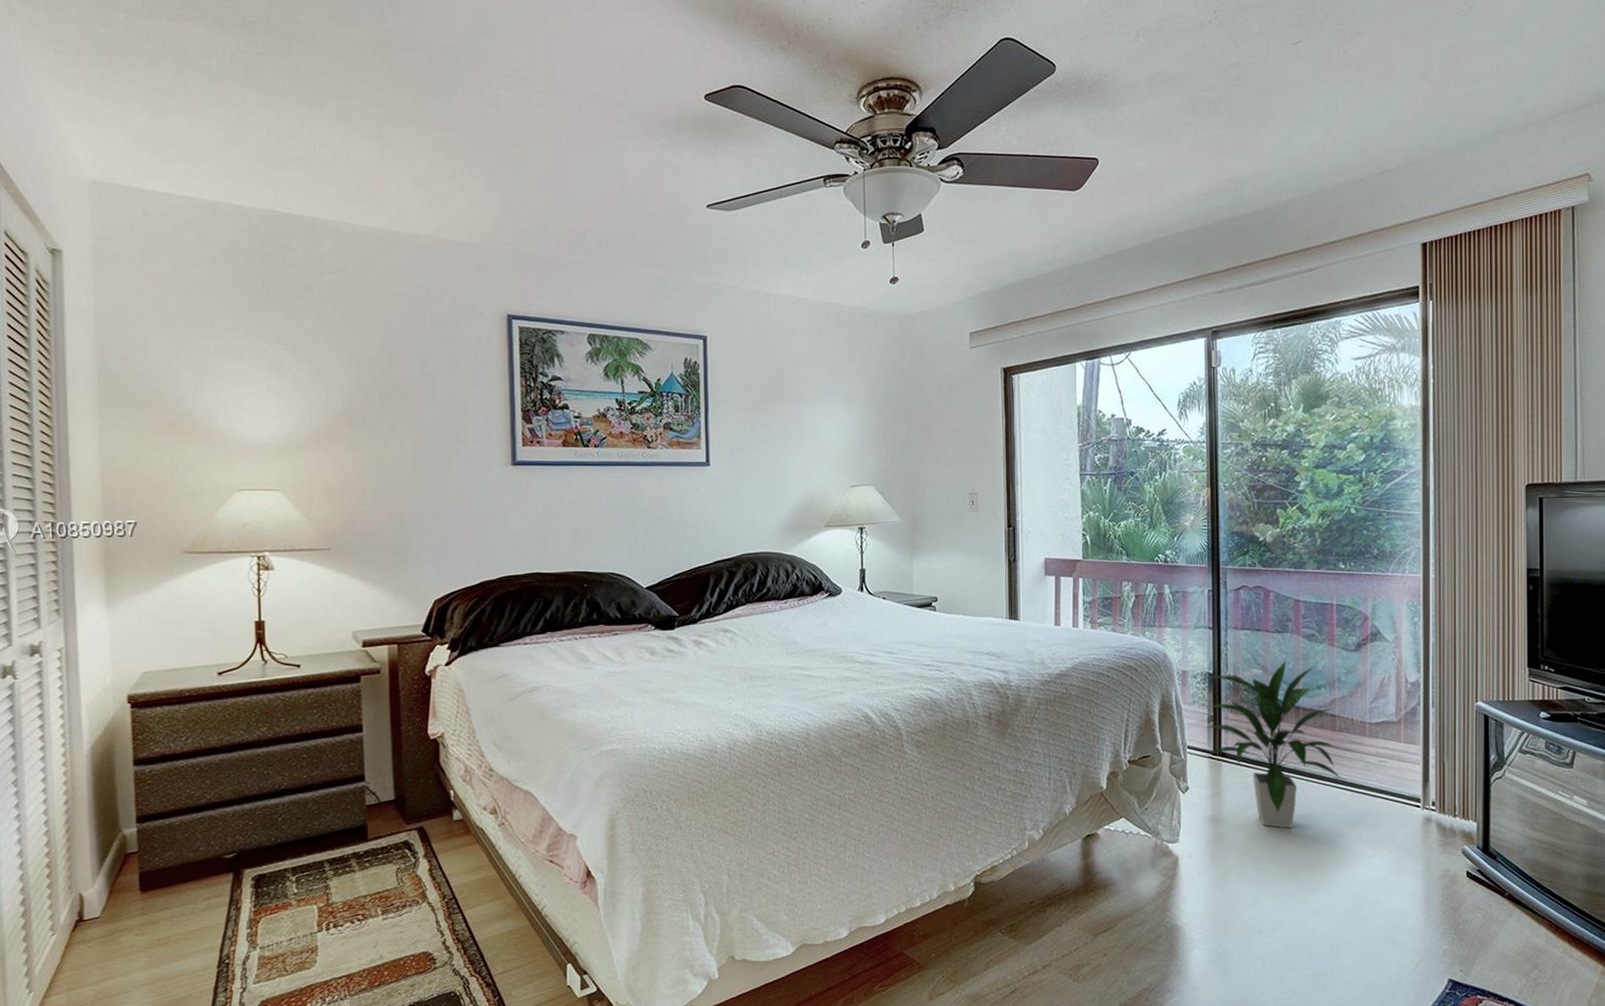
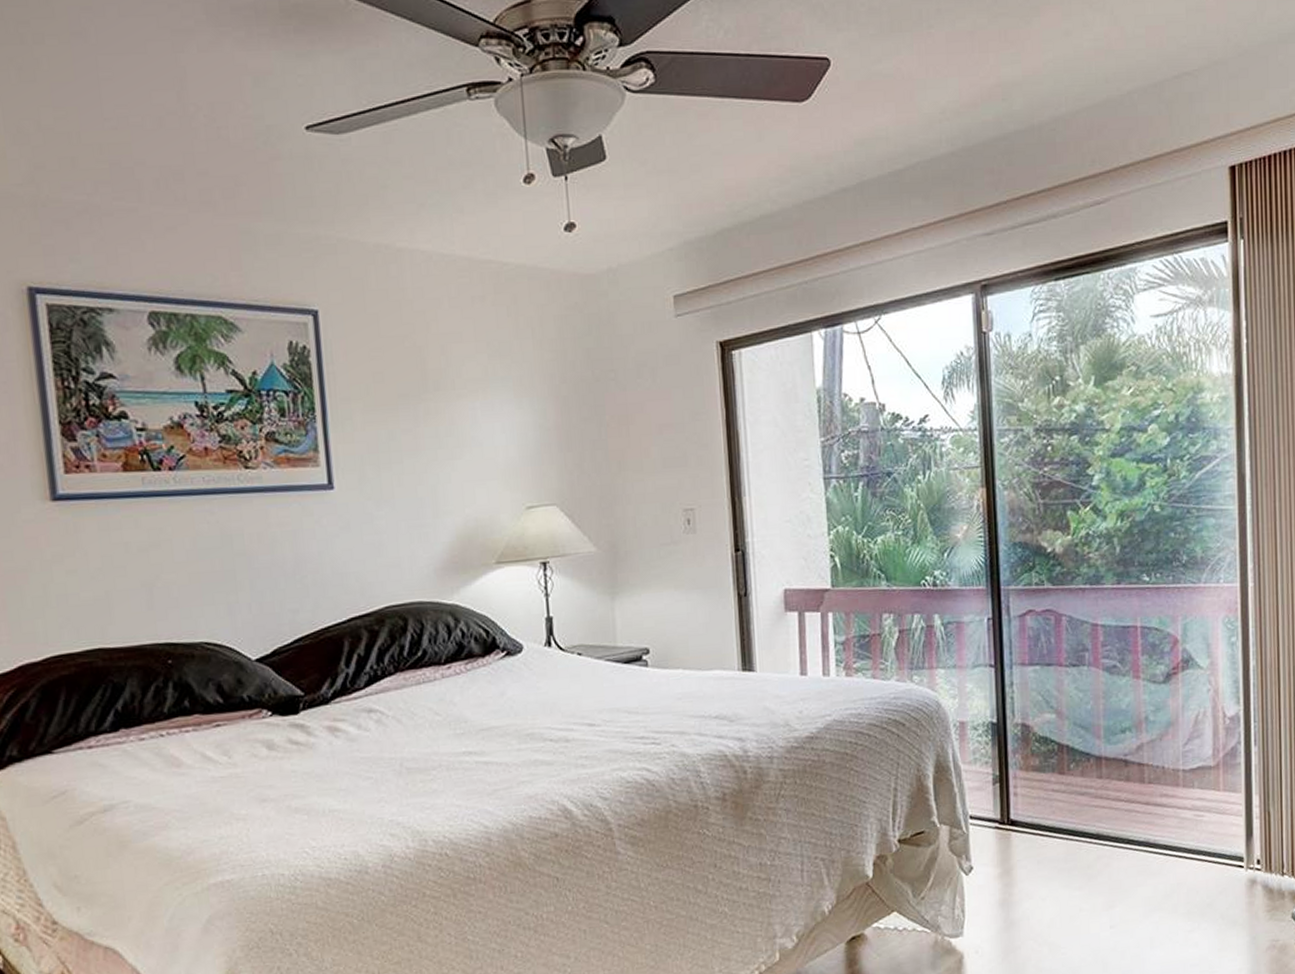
indoor plant: present [1201,660,1342,828] -> none [985,700,1153,908]

